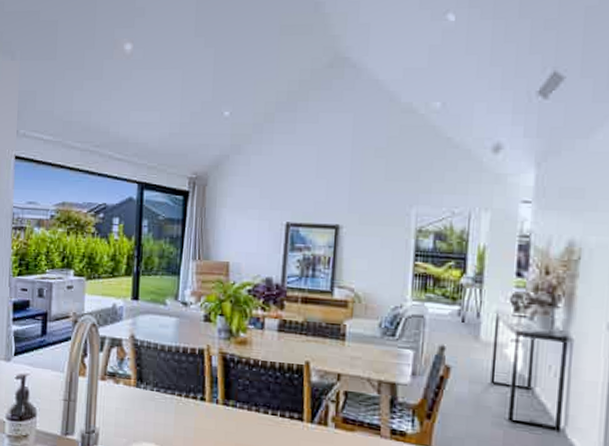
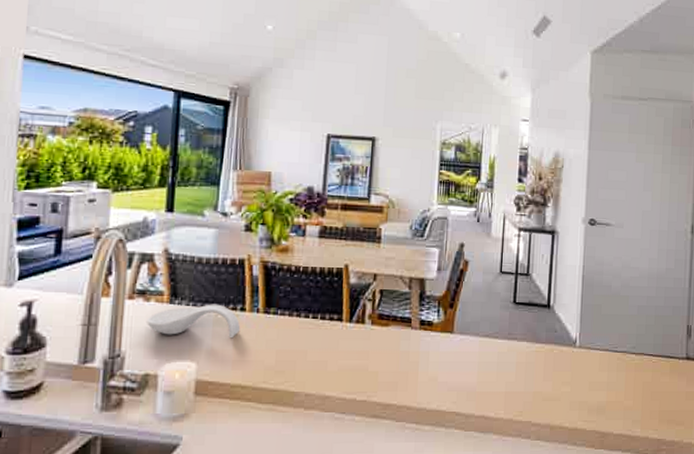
spoon rest: none [117,391,200,427] -> present [147,304,240,339]

